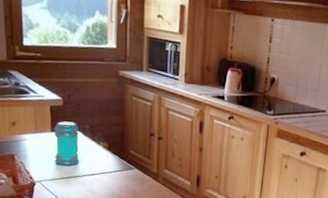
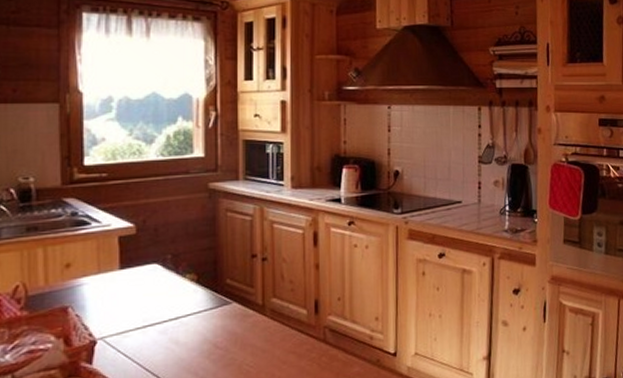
jar: present [54,121,80,165] -> none [123,253,159,311]

